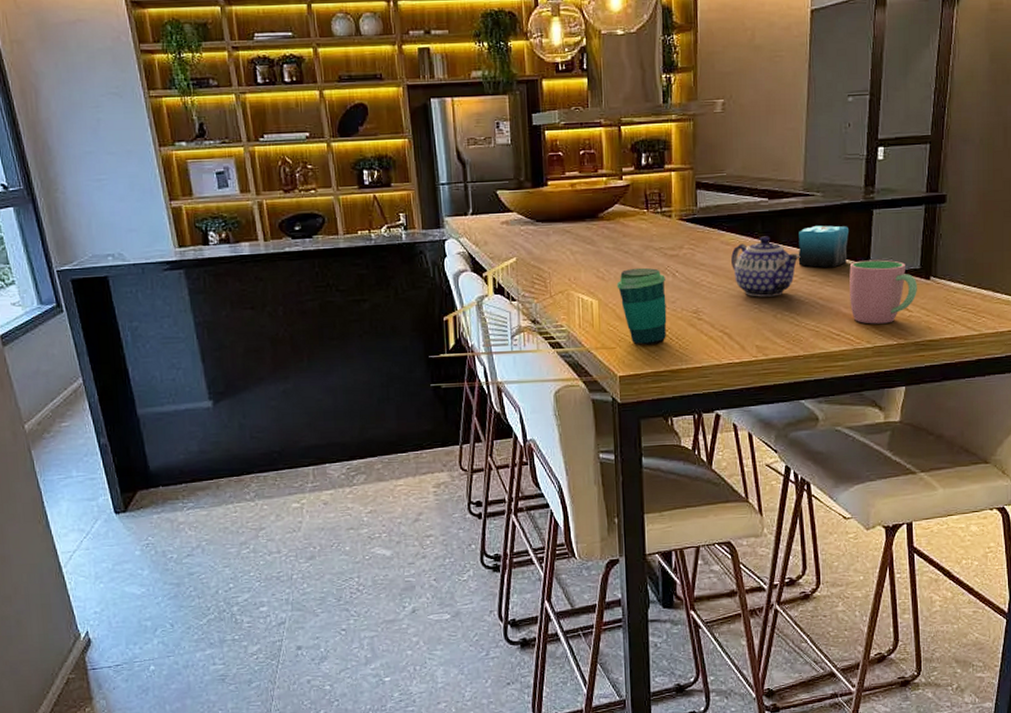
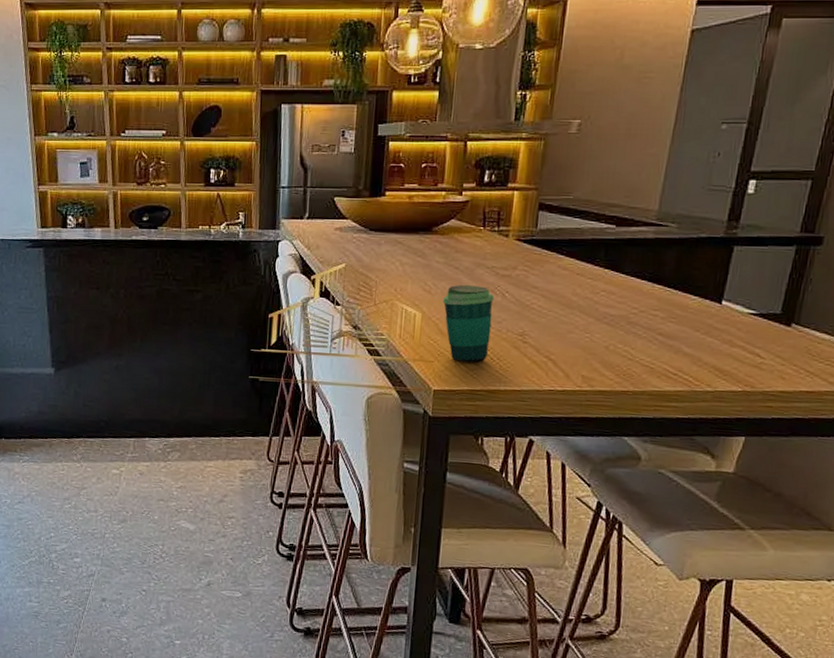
teapot: present [731,236,800,297] -> none [566,264,644,328]
candle: present [798,225,849,268] -> none [640,258,703,304]
cup: present [849,259,917,324] -> none [693,299,775,368]

